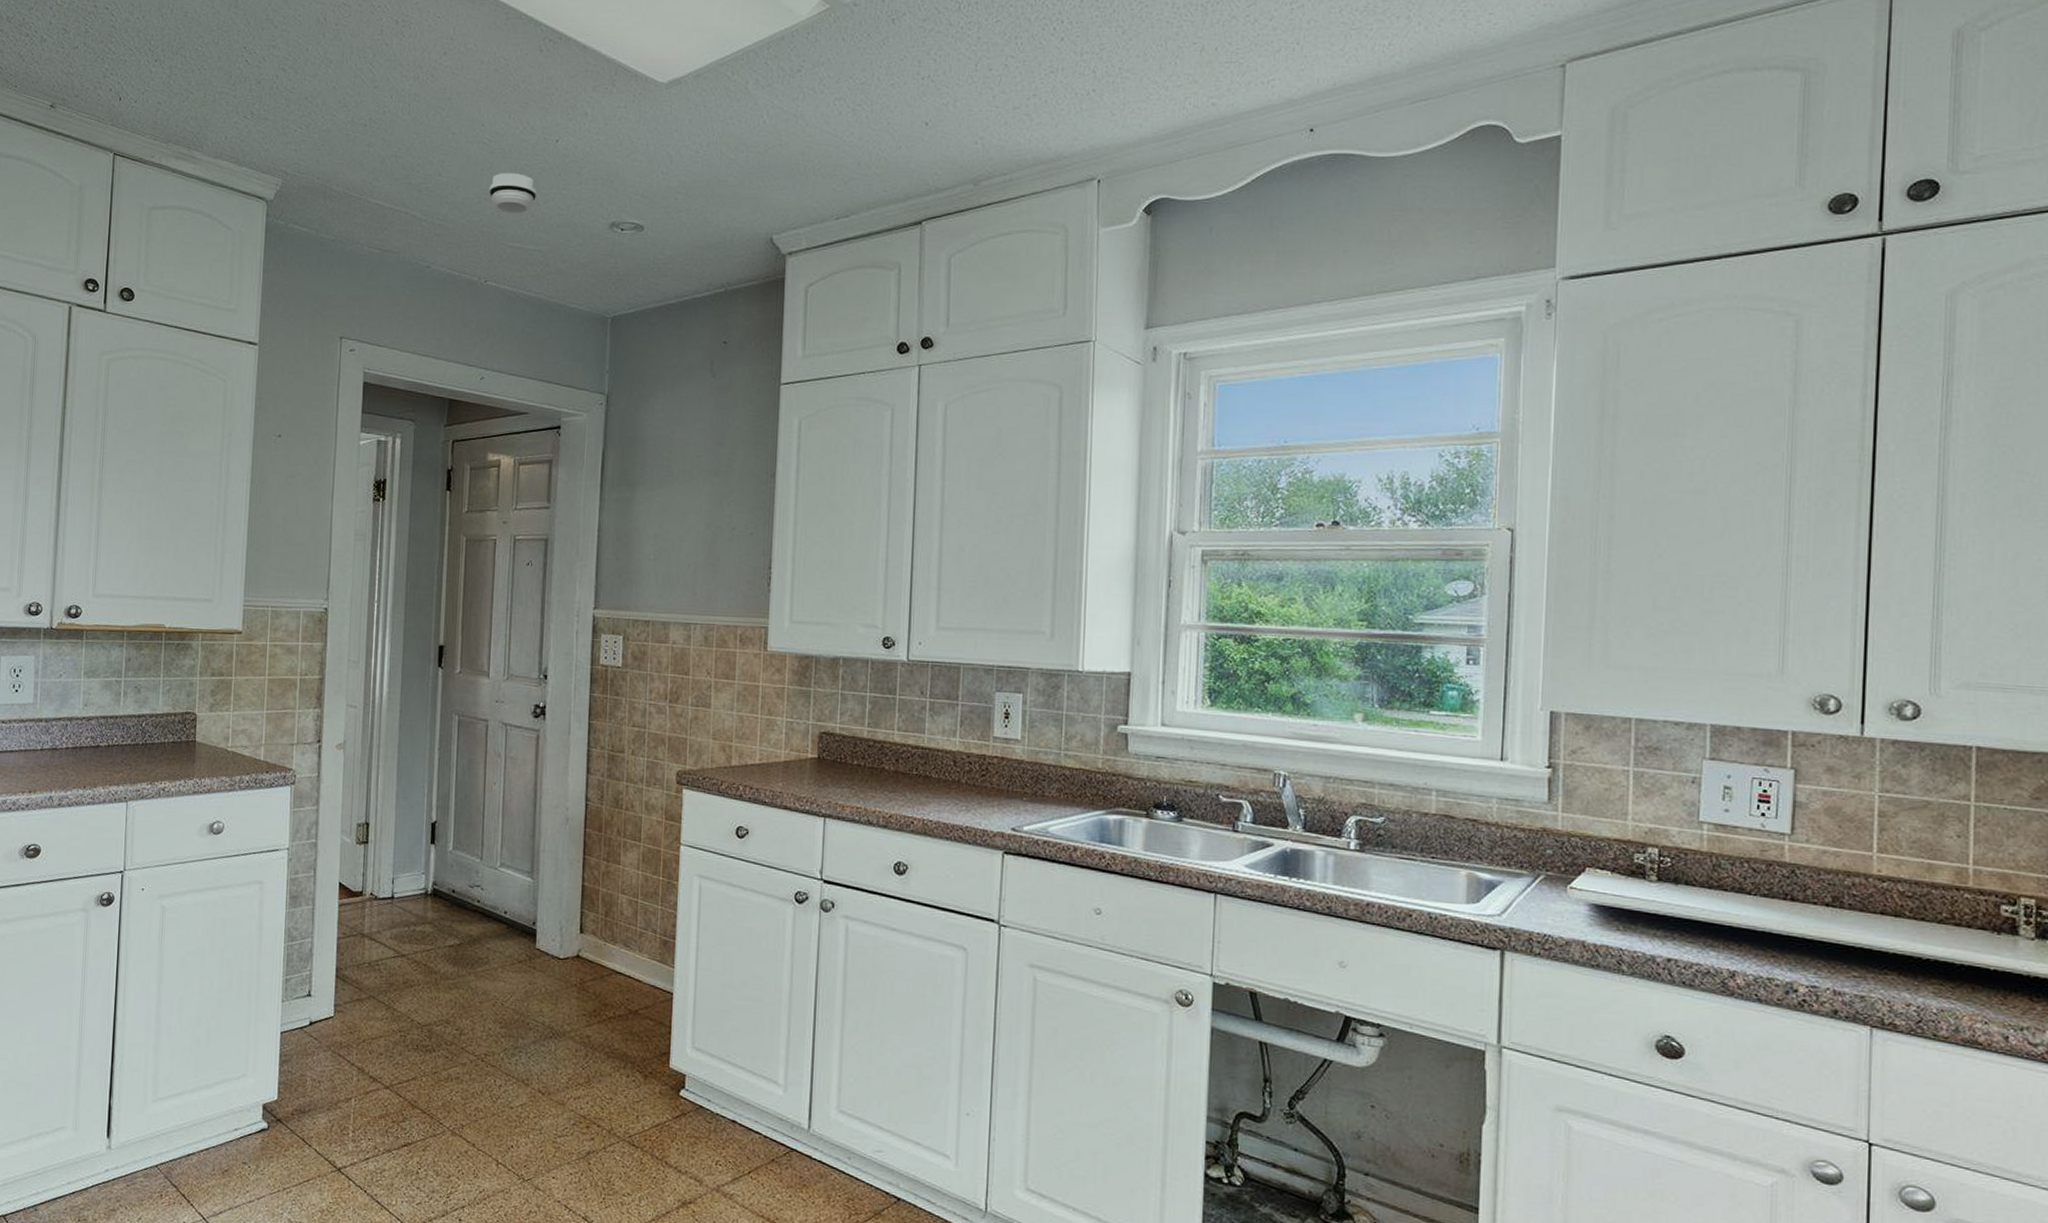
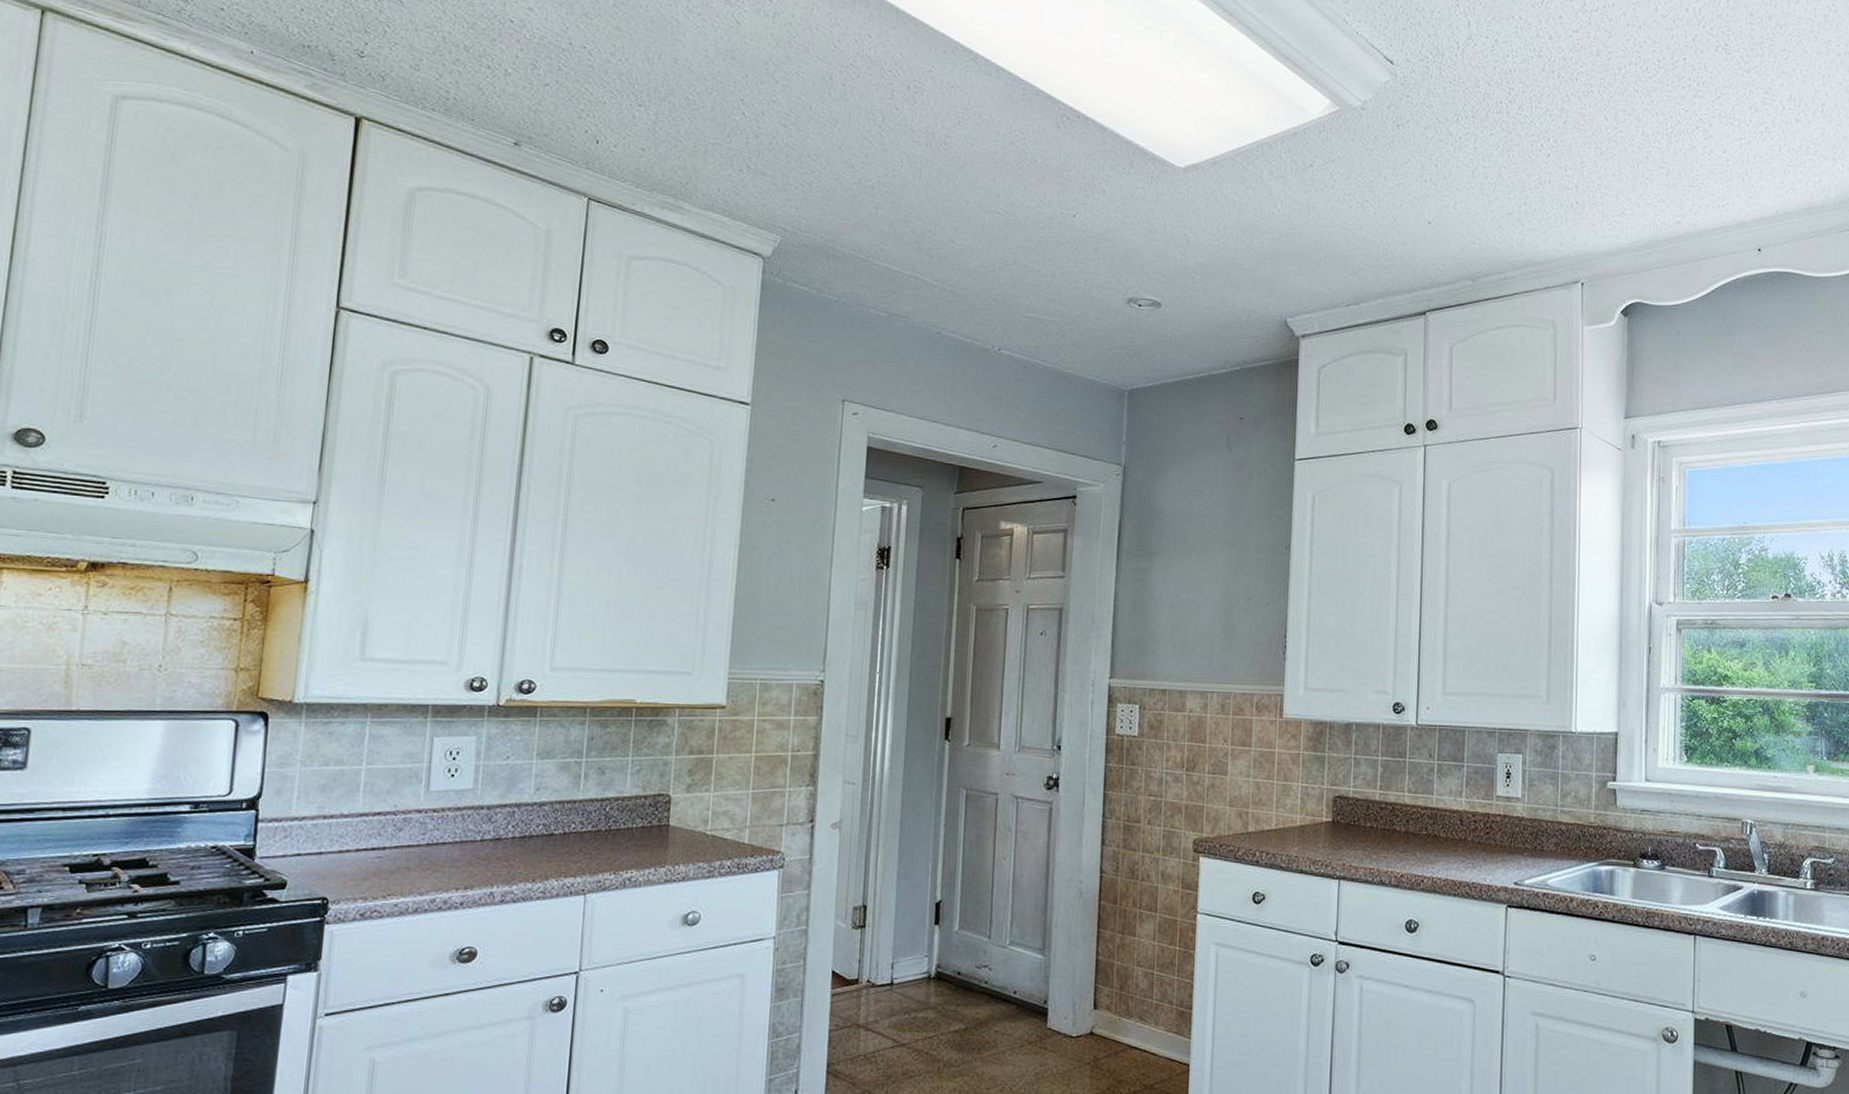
smoke detector: present [488,173,538,214] -> none [1003,244,1054,285]

